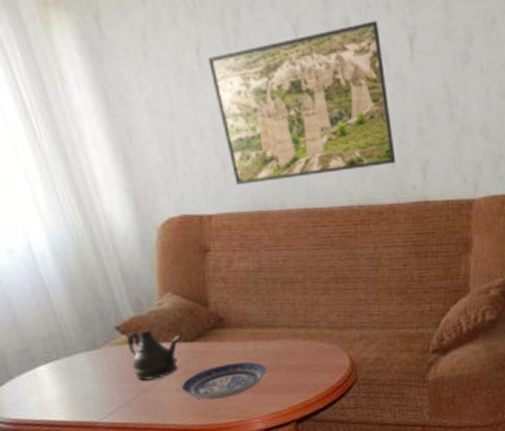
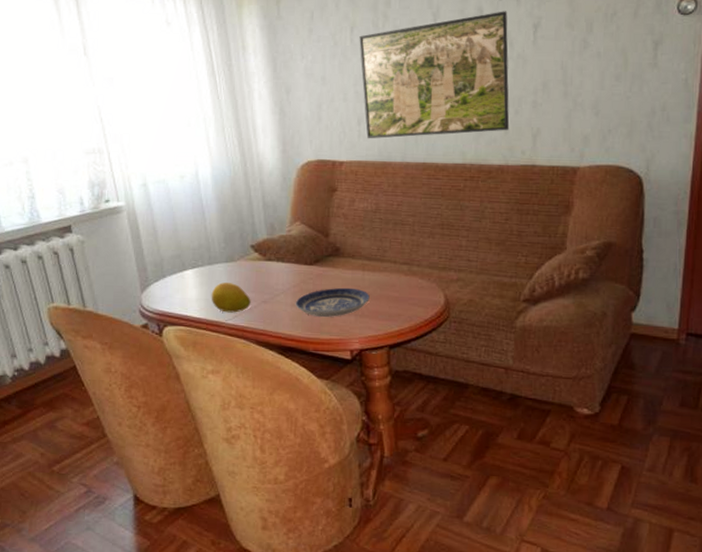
fruit: none [75,374,128,410] -> present [211,281,251,313]
teapot: present [127,331,182,381] -> none [258,251,303,293]

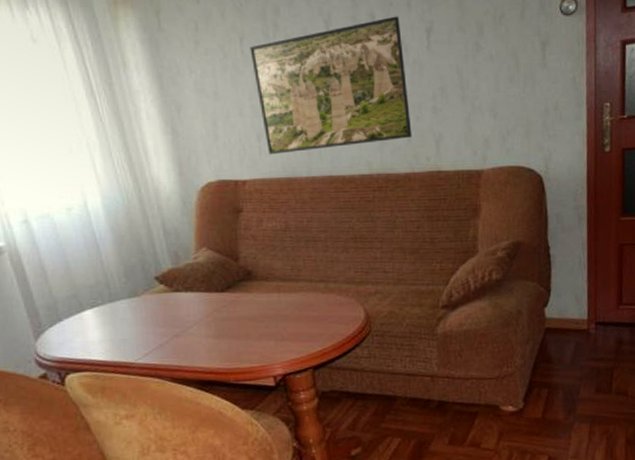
fruit: present [211,281,251,313] -> none [116,318,162,352]
plate: present [295,287,370,317] -> none [210,311,288,345]

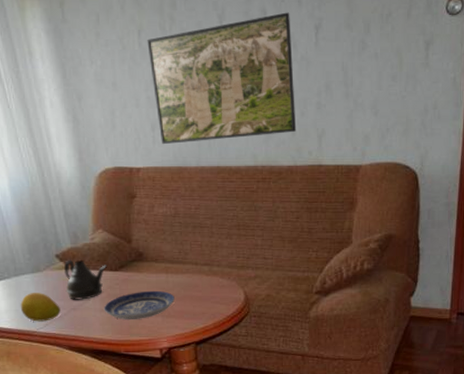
fruit: none [116,318,162,352] -> present [20,292,61,322]
teapot: none [165,281,213,326] -> present [64,259,108,300]
plate: none [210,311,288,345] -> present [104,290,175,320]

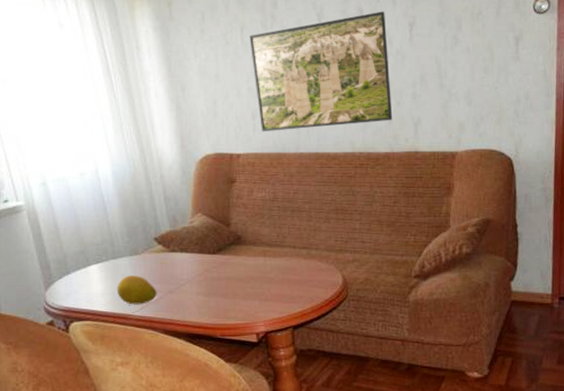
teapot: present [64,259,108,300] -> none [162,243,206,283]
plate: present [104,290,175,320] -> none [200,273,272,303]

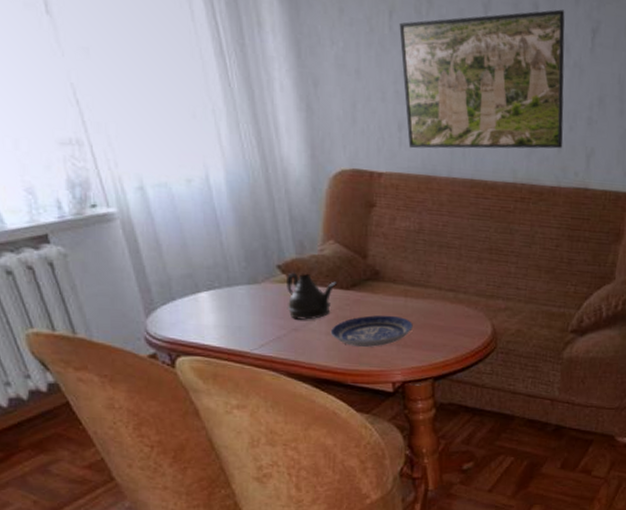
fruit: present [117,274,157,305] -> none [232,306,279,342]
teapot: none [162,243,206,283] -> present [287,272,338,320]
plate: none [200,273,272,303] -> present [330,315,413,347]

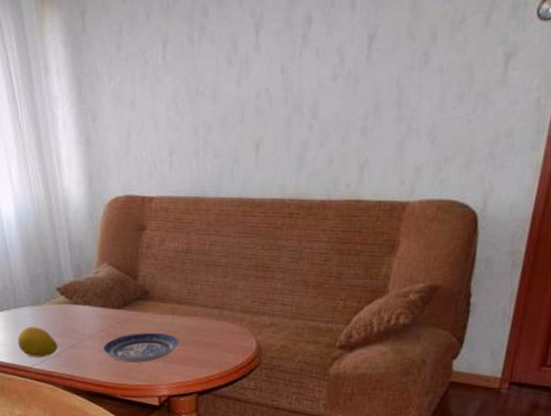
fruit: none [232,306,279,342] -> present [17,326,58,358]
teapot: present [287,272,338,320] -> none [64,294,110,338]
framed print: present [399,9,565,149] -> none [172,19,340,172]

